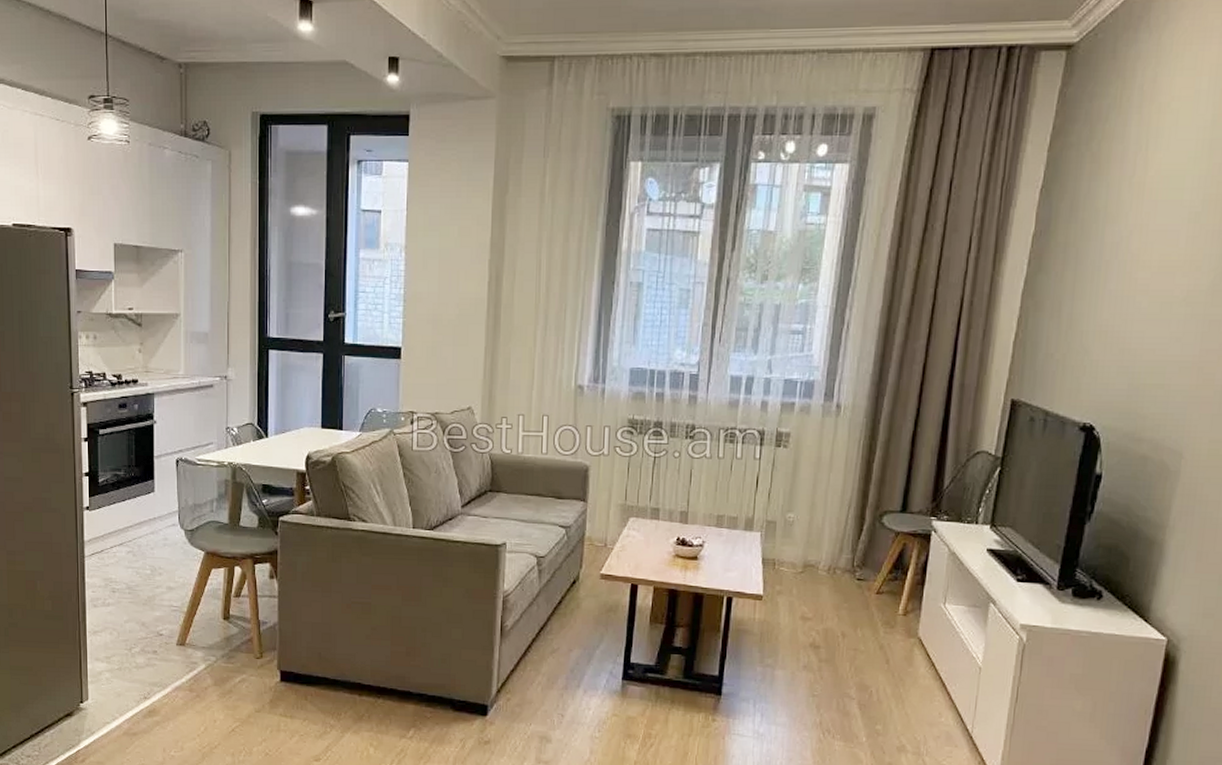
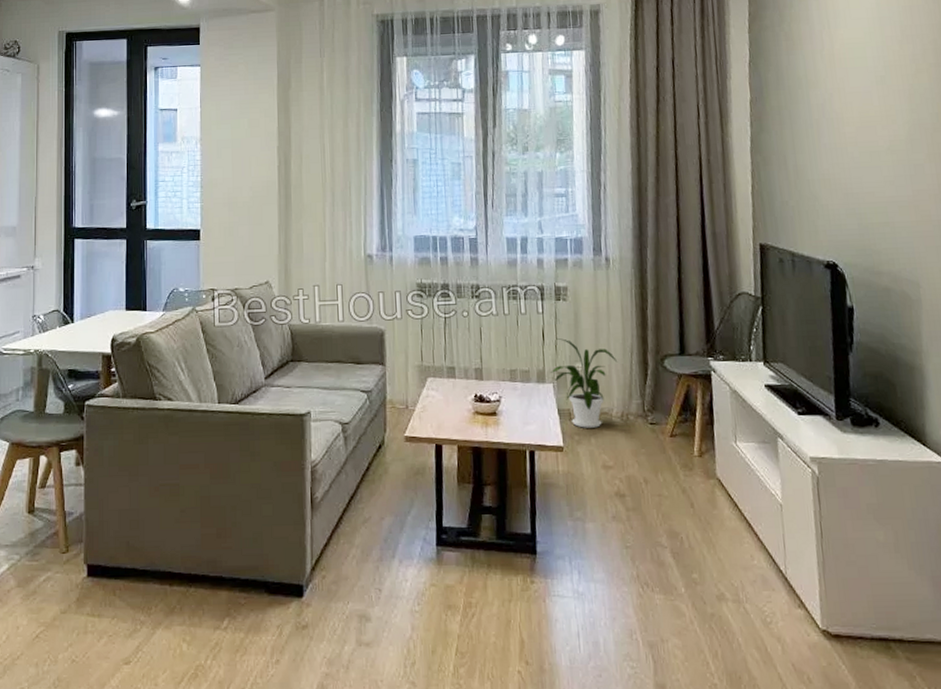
house plant: none [760,485,833,579] -> present [551,337,618,428]

